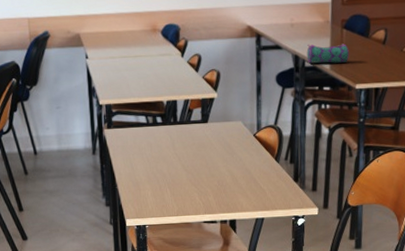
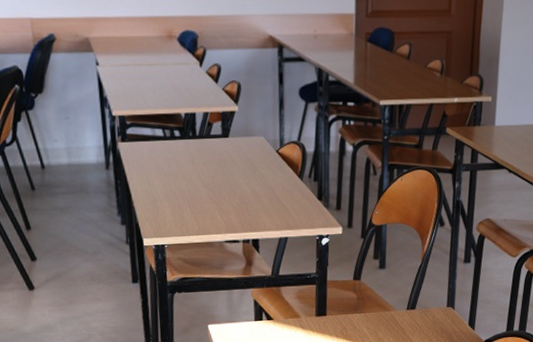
pencil case: present [306,43,349,64] -> none [330,57,373,78]

